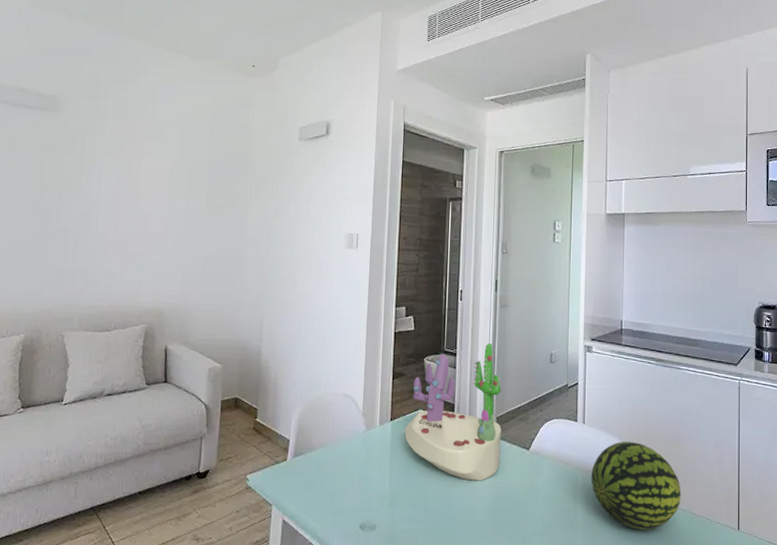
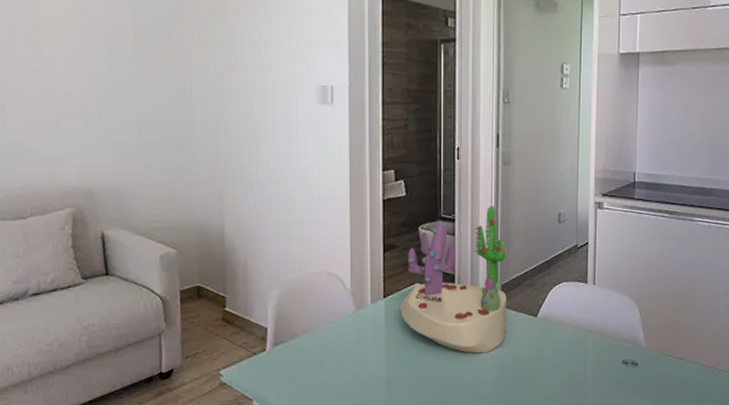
fruit: present [591,442,681,530] -> none [601,299,692,387]

